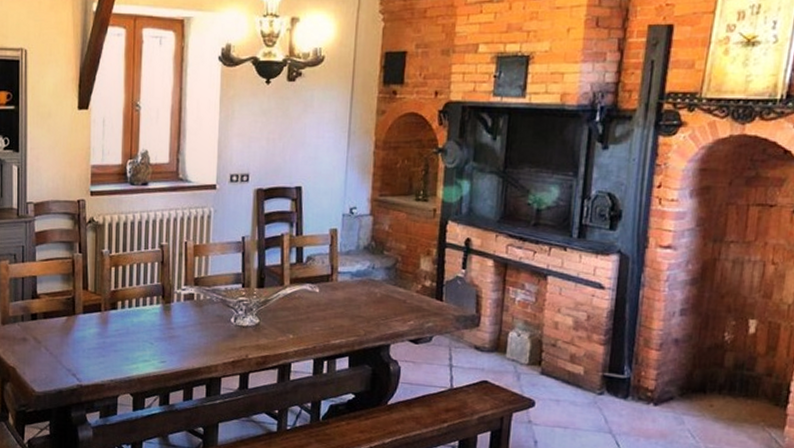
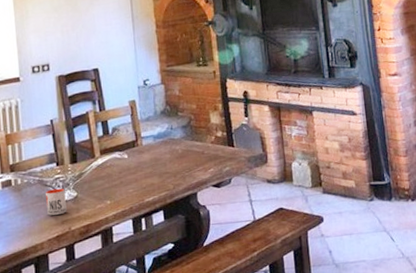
mug: none [226,311,247,339] -> present [46,188,67,216]

